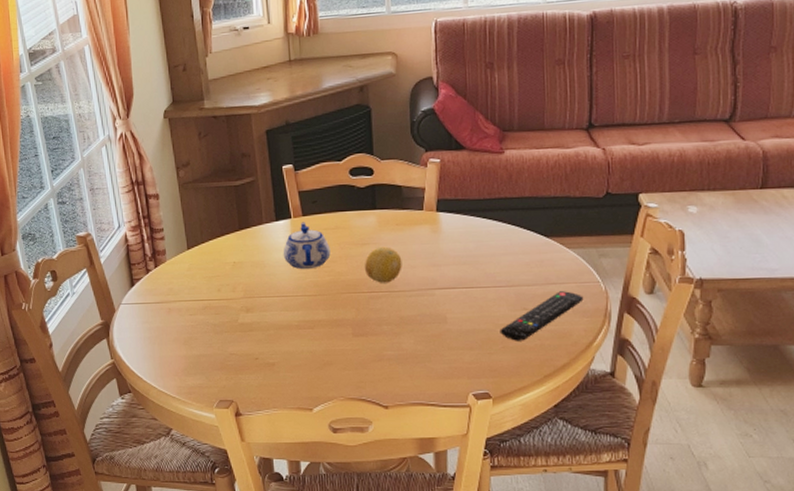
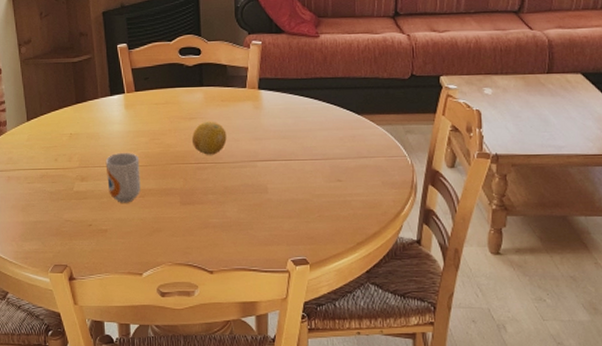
mug: none [271,281,310,335] -> present [105,152,141,203]
teapot: present [283,222,331,270] -> none [116,97,161,142]
remote control: present [500,291,584,341] -> none [316,164,392,210]

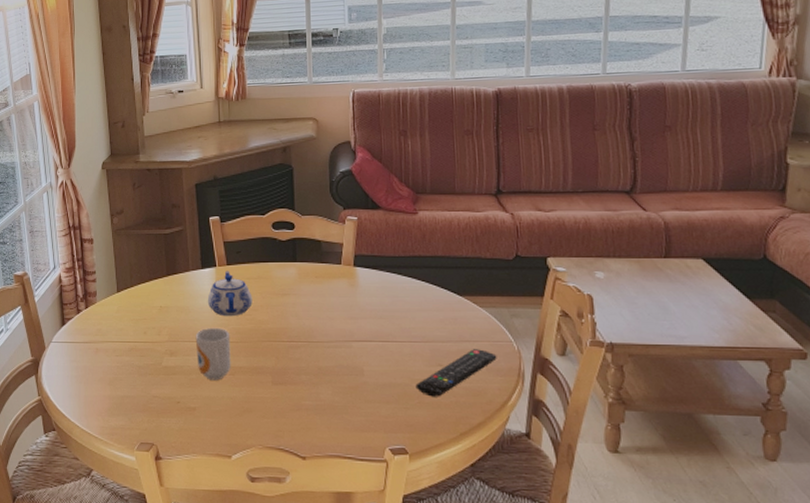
teapot: none [116,97,161,142] -> present [207,271,253,317]
fruit: present [192,121,227,155] -> none [285,298,321,333]
remote control: none [316,164,392,210] -> present [415,349,497,397]

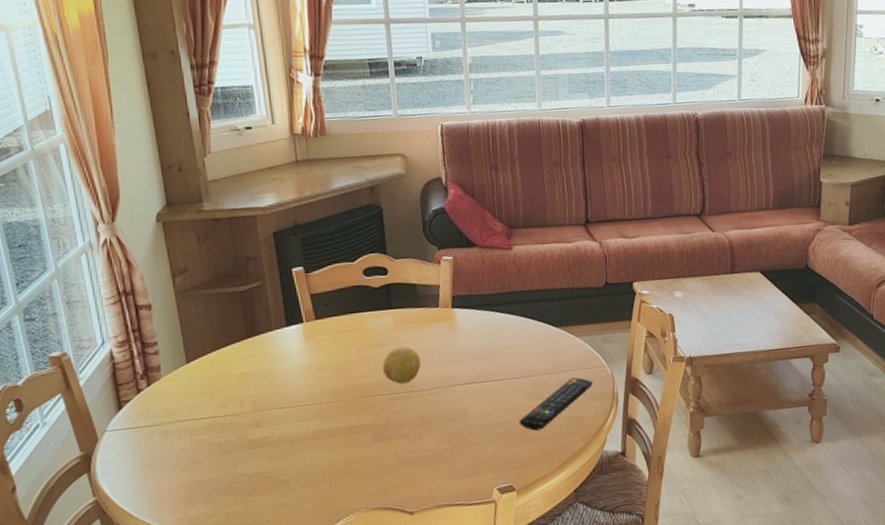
mug: present [195,327,231,381] -> none [284,389,327,448]
teapot: present [207,271,253,317] -> none [295,325,347,376]
fruit: none [285,298,321,333] -> present [383,346,421,384]

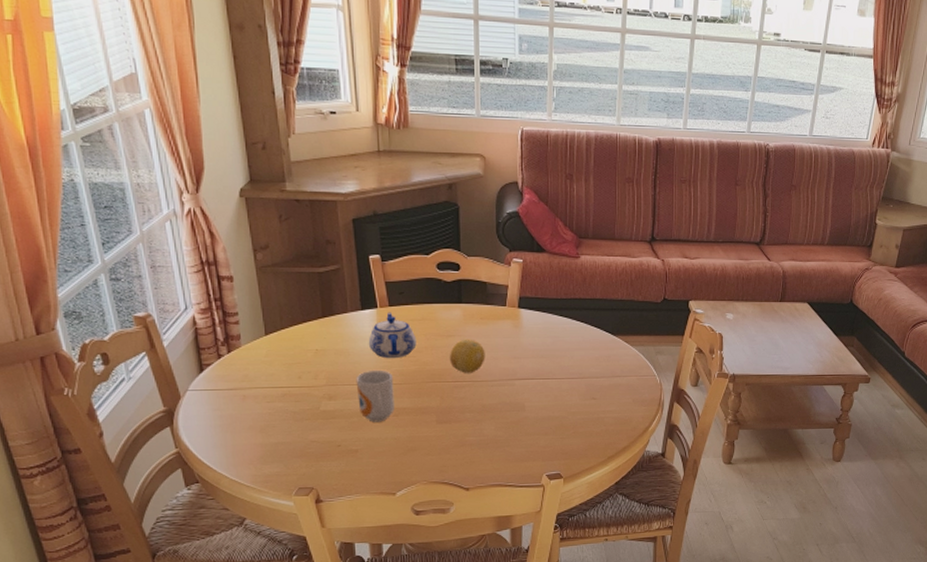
mug: none [284,389,327,448] -> present [356,369,395,422]
teapot: none [295,325,347,376] -> present [368,312,417,359]
remote control: present [519,377,593,431] -> none [571,383,642,427]

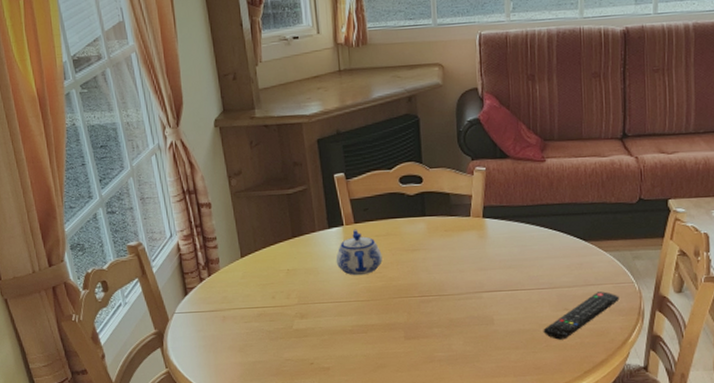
mug: present [356,369,395,422] -> none [325,287,363,340]
fruit: present [450,339,485,373] -> none [415,252,451,288]
remote control: none [571,383,642,427] -> present [543,291,620,340]

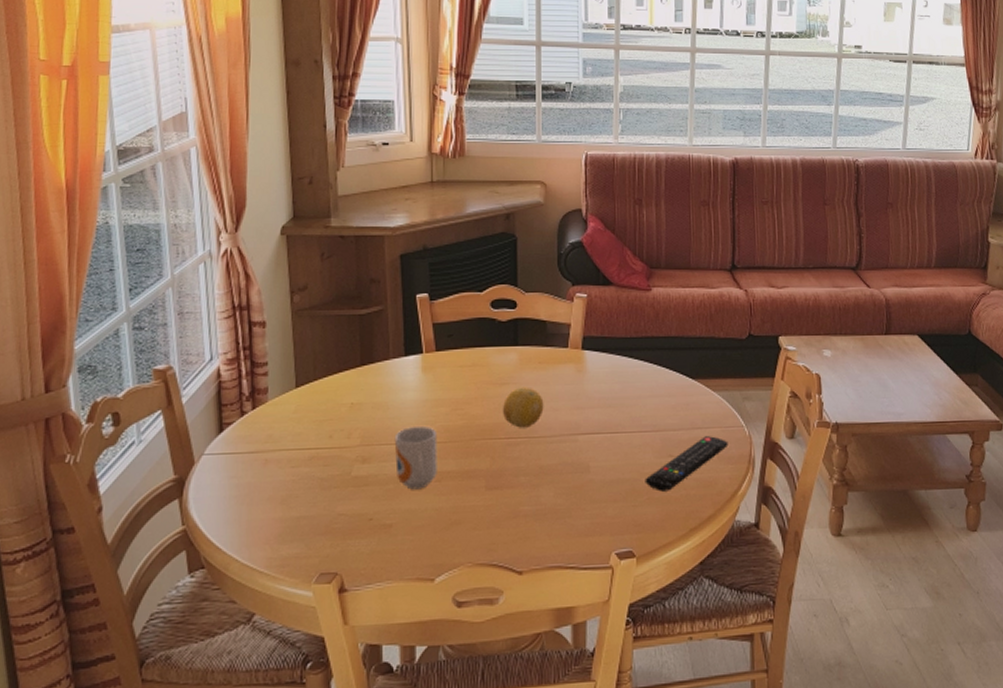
mug: none [325,287,363,340] -> present [394,425,438,490]
teapot: present [336,229,382,276] -> none [410,357,465,413]
fruit: none [415,252,451,288] -> present [503,387,544,428]

